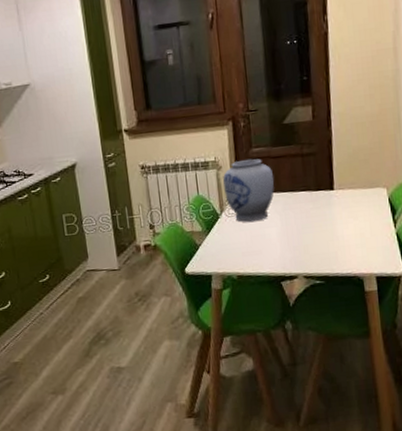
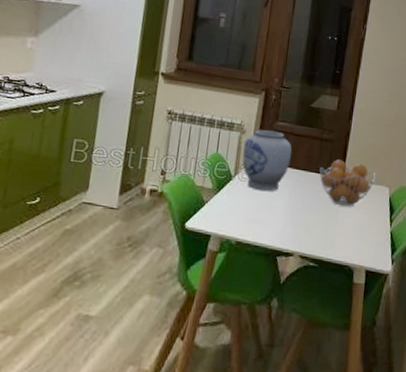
fruit basket: none [307,170,370,218] -> present [319,159,376,206]

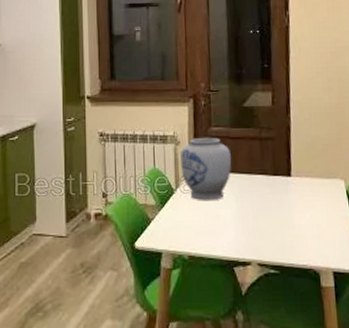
fruit basket: present [319,159,376,206] -> none [264,157,327,205]

